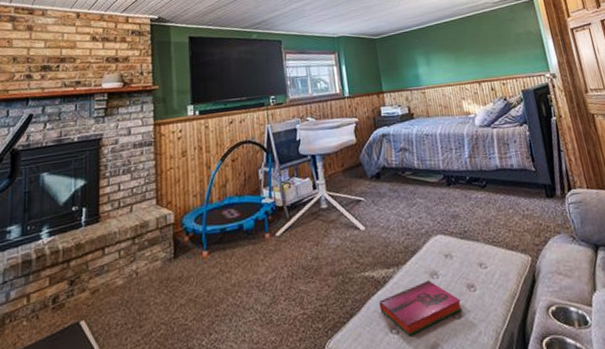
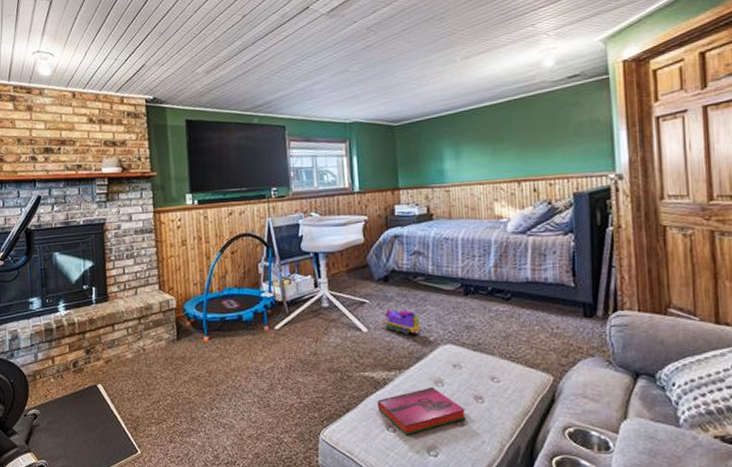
toy train: none [376,203,414,229] -> present [380,308,421,334]

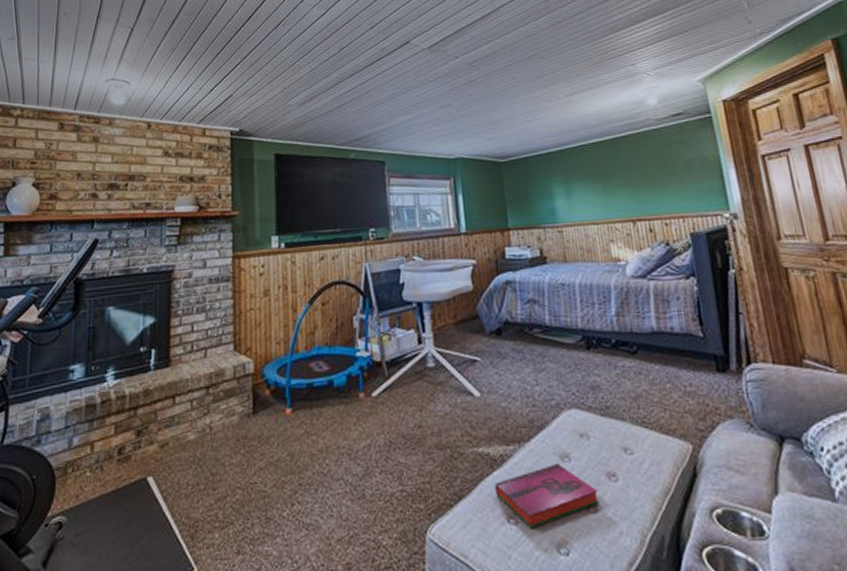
toy train: present [380,308,421,334] -> none [494,366,542,398]

